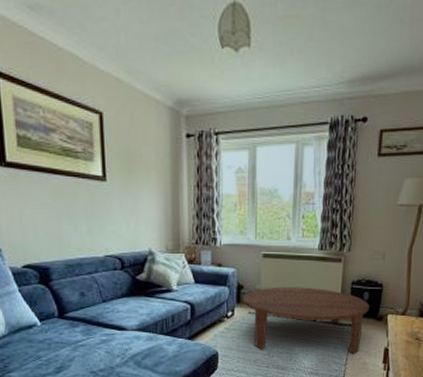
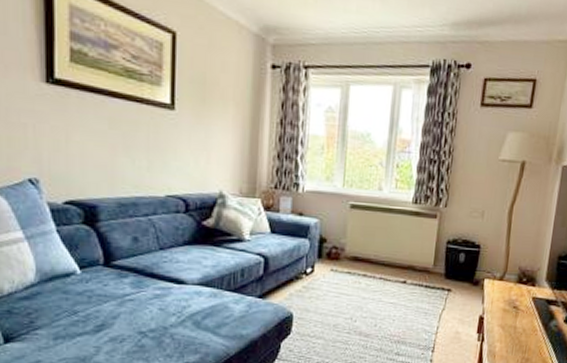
coffee table: present [242,287,370,354] -> none [324,242,465,321]

